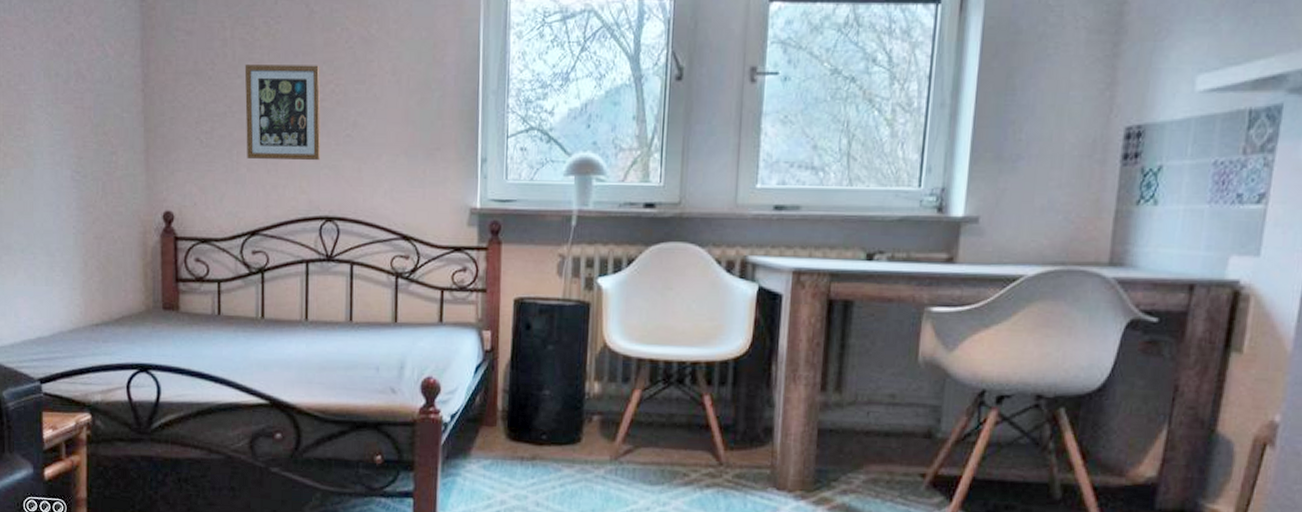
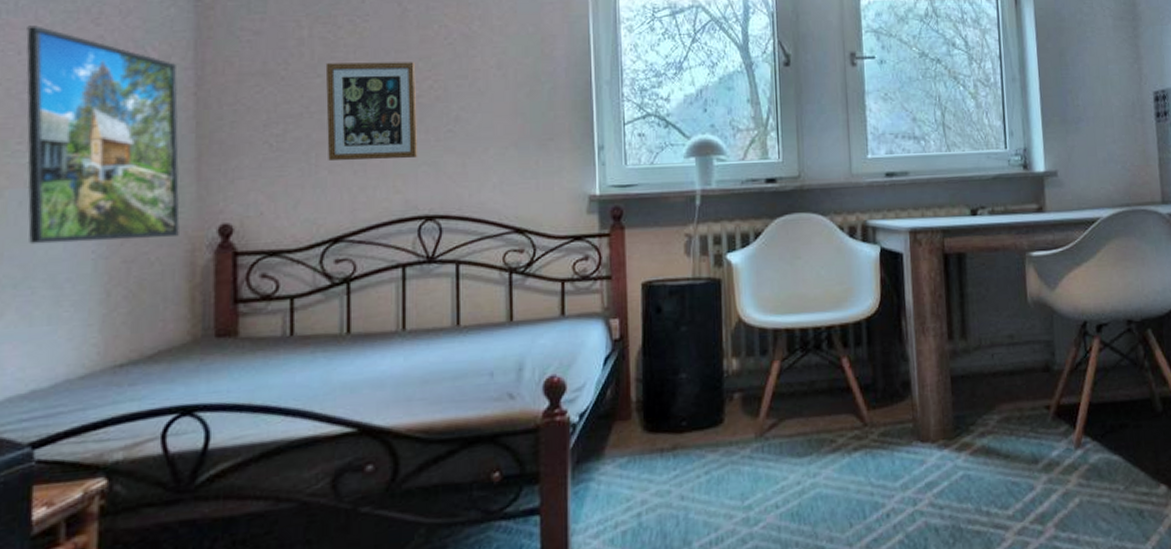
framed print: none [19,23,134,220] -> present [26,25,180,245]

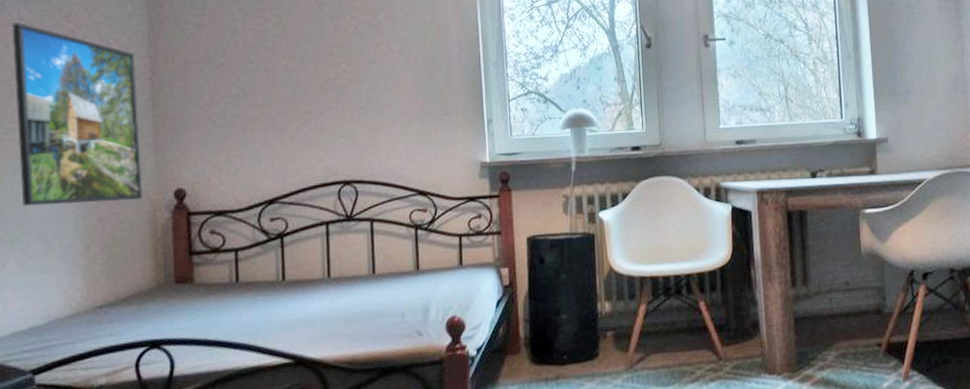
picture frame: present [325,62,418,160] -> none [257,49,336,134]

